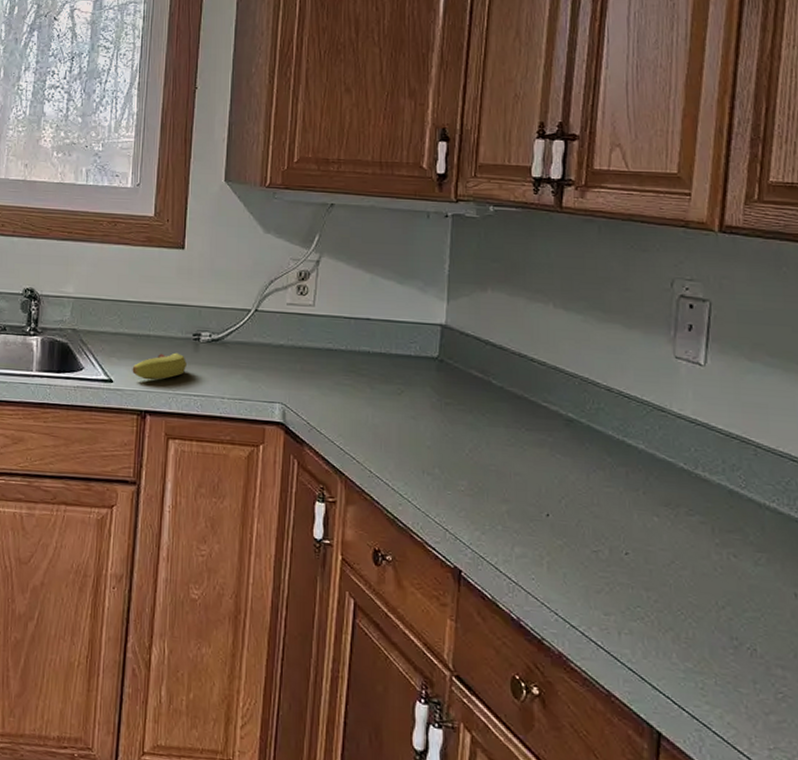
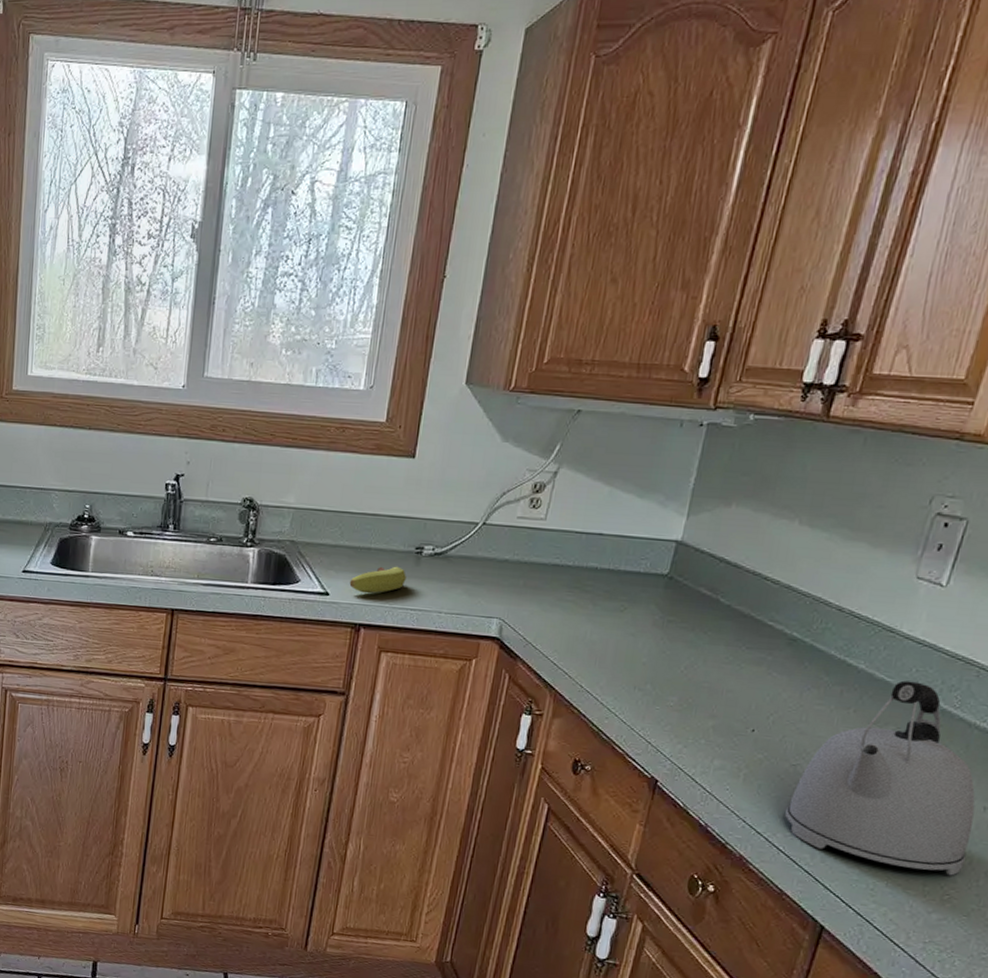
kettle: none [595,460,790,671] -> present [784,680,975,876]

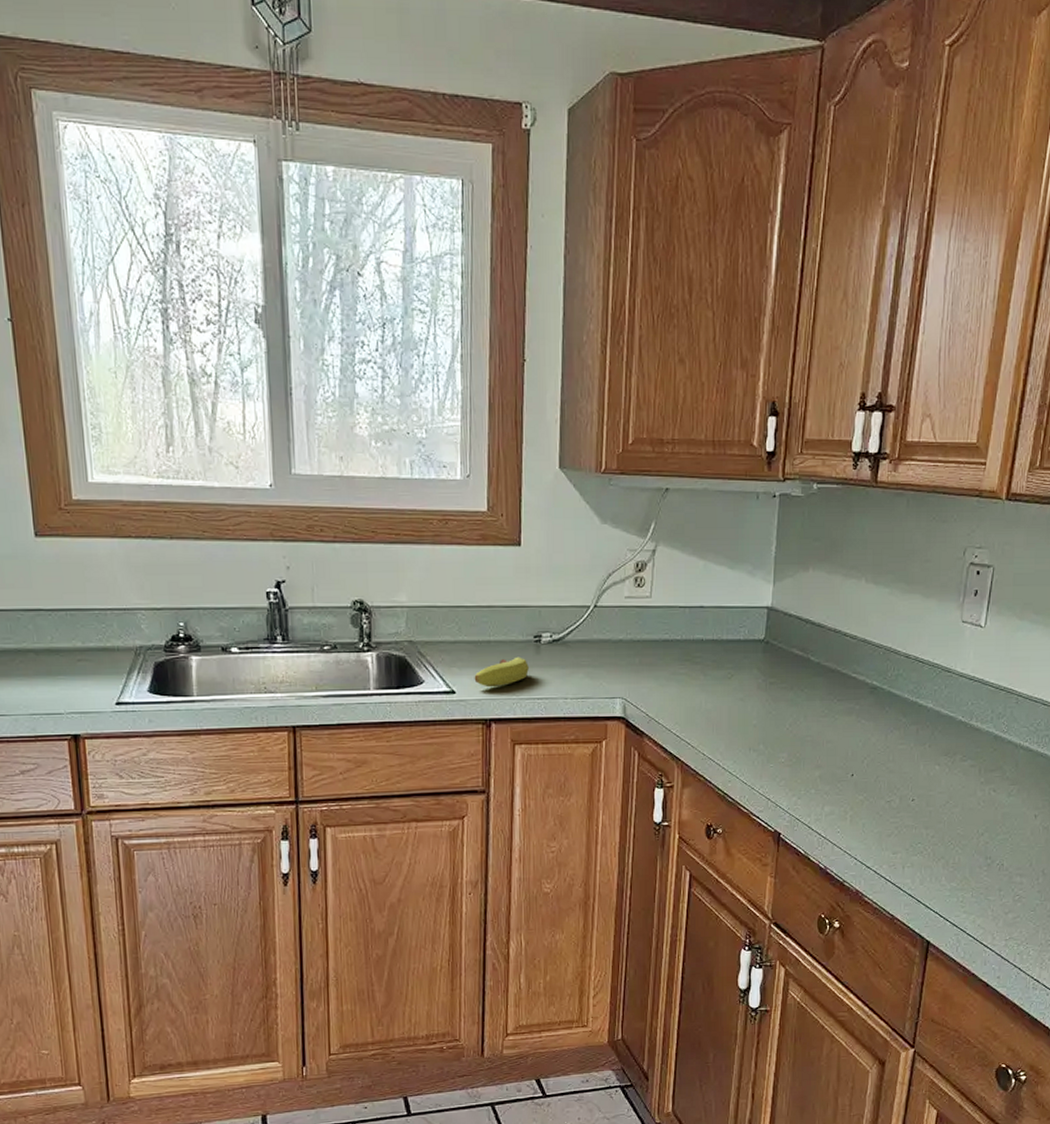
kettle: present [784,680,975,876] -> none [886,713,1029,879]

